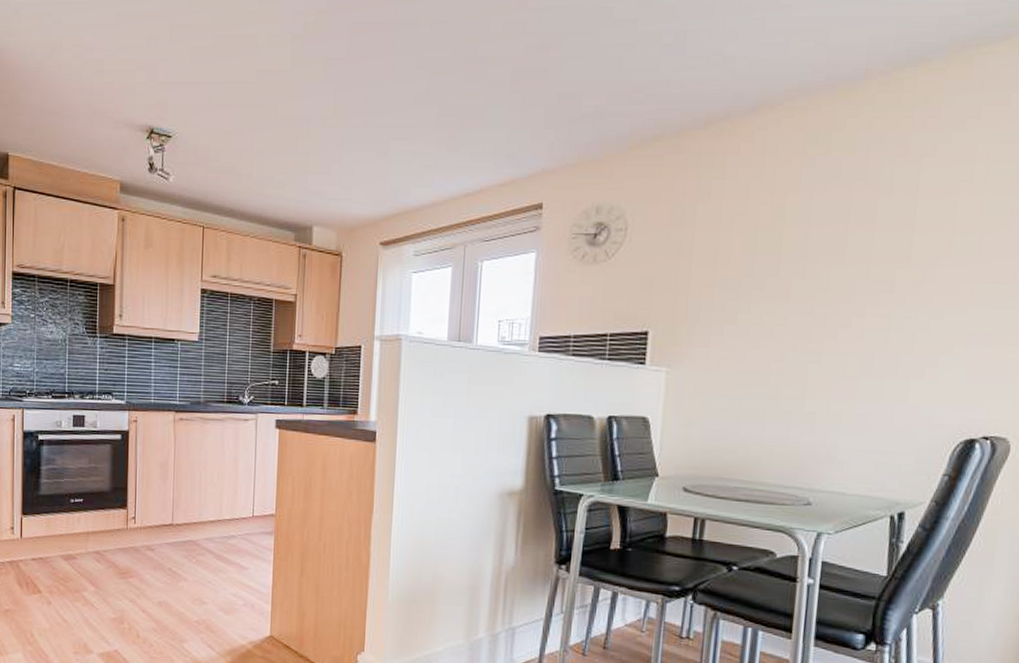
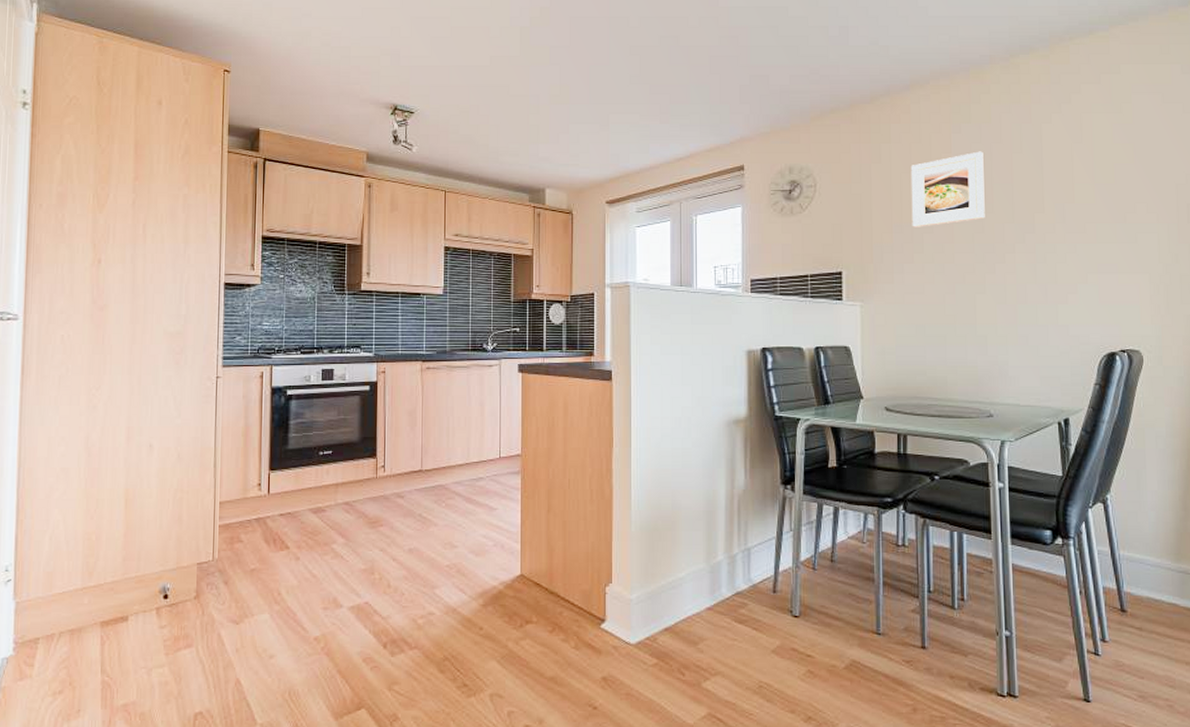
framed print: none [739,190,841,282] -> present [910,151,985,227]

